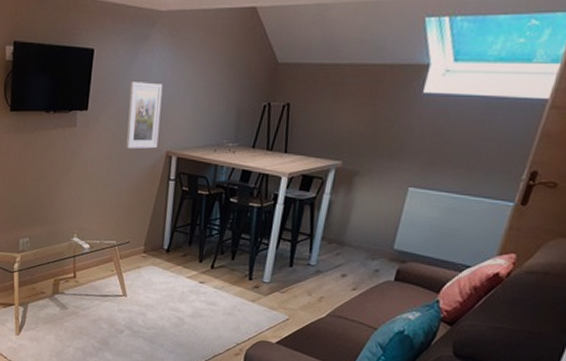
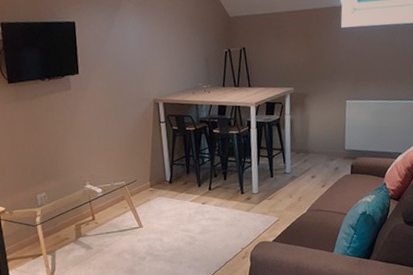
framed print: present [126,82,163,149] -> none [112,44,145,102]

